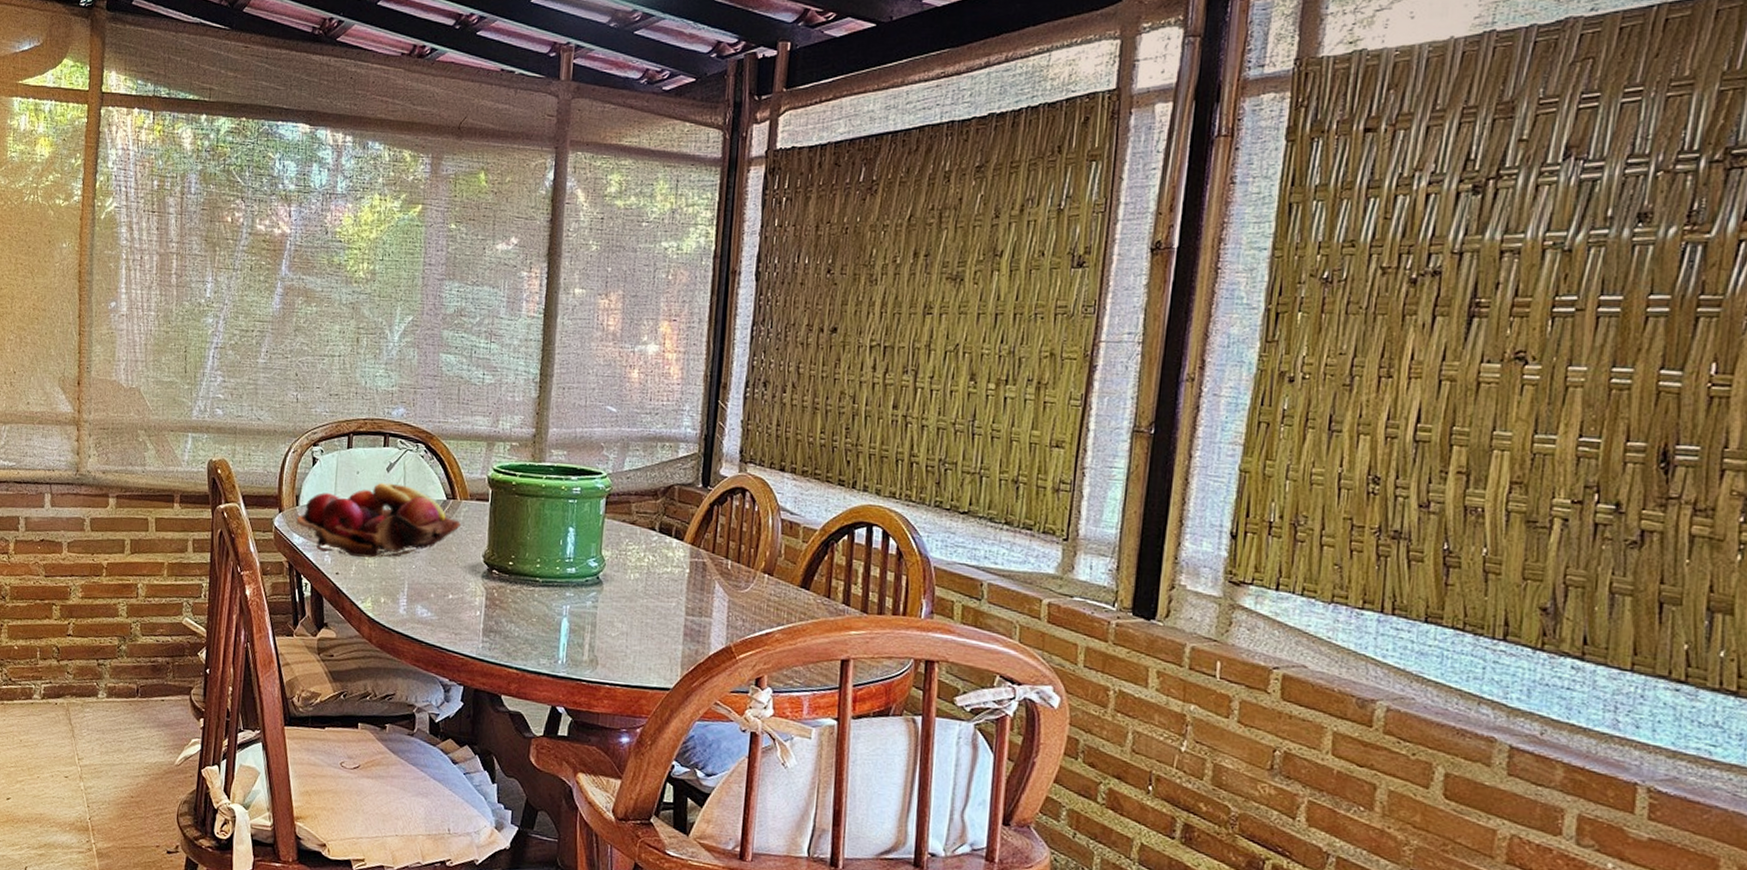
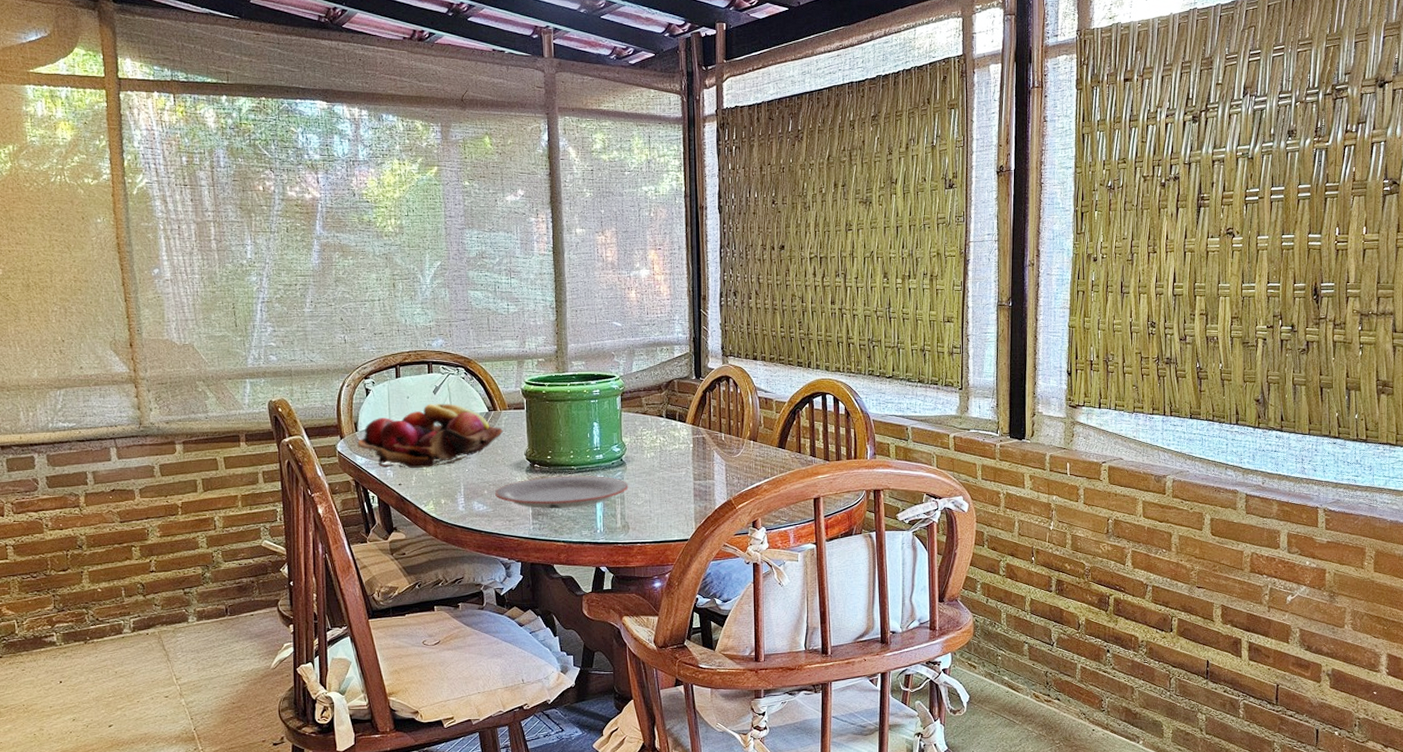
plate: none [443,586,603,629] -> present [495,475,629,509]

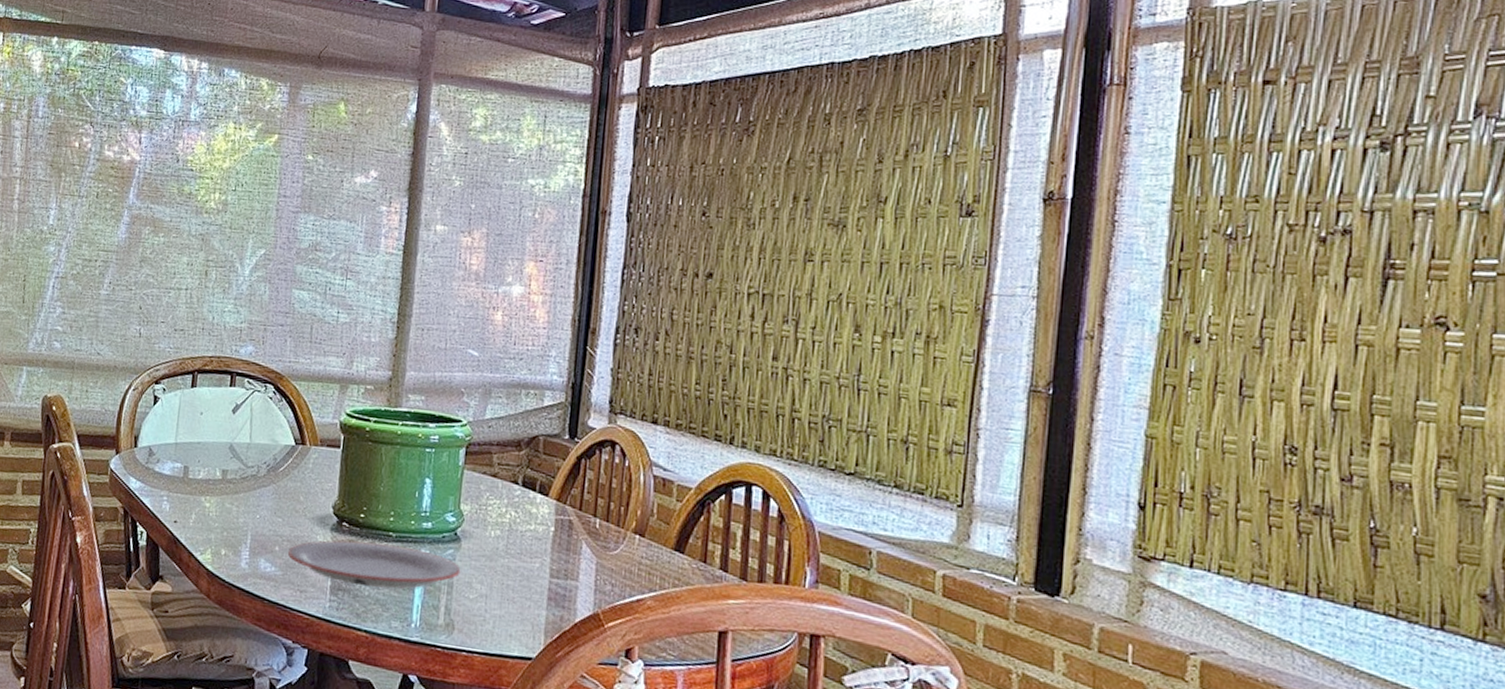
fruit basket: present [357,403,504,468] -> none [133,424,311,506]

